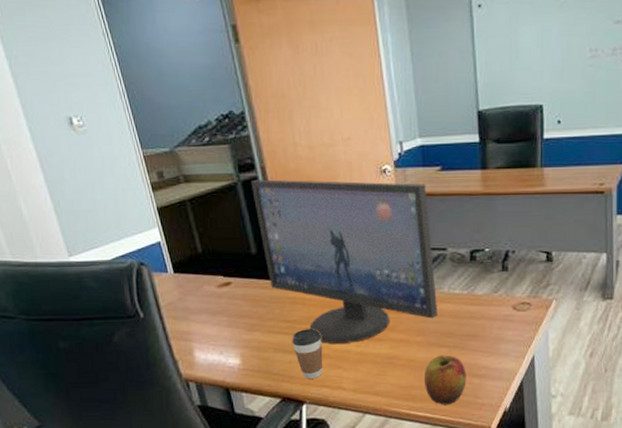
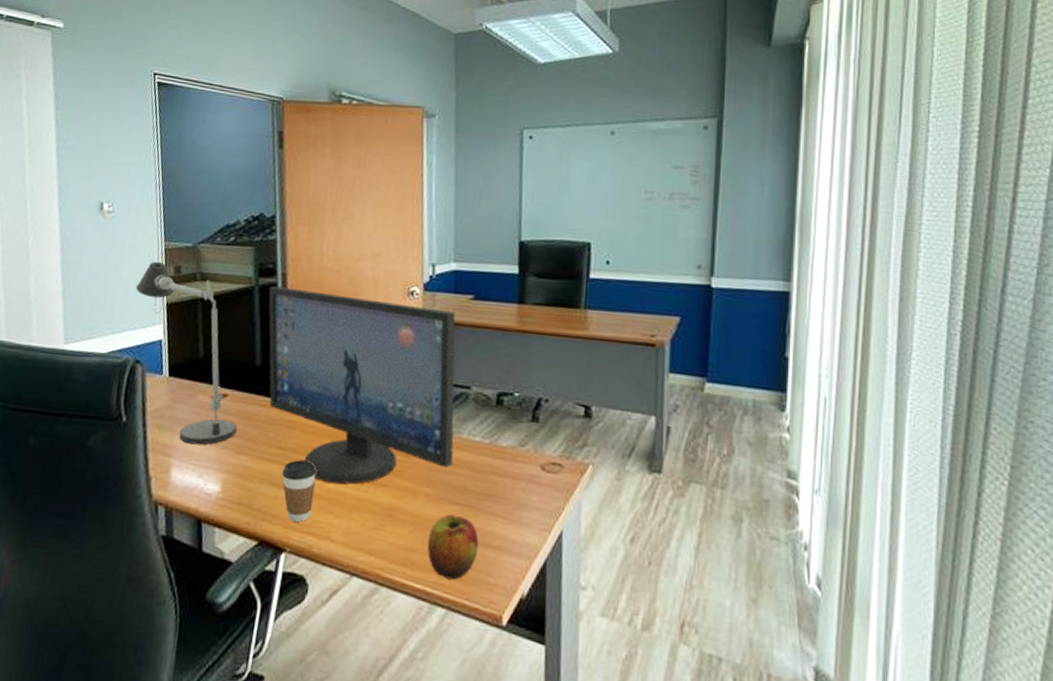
desk lamp: none [123,169,246,329] -> present [135,261,237,445]

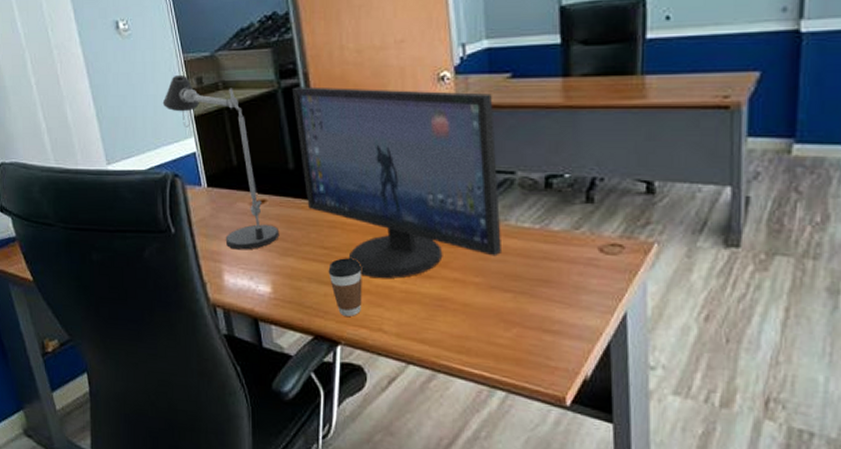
apple: present [427,514,479,580] -> none [481,301,536,365]

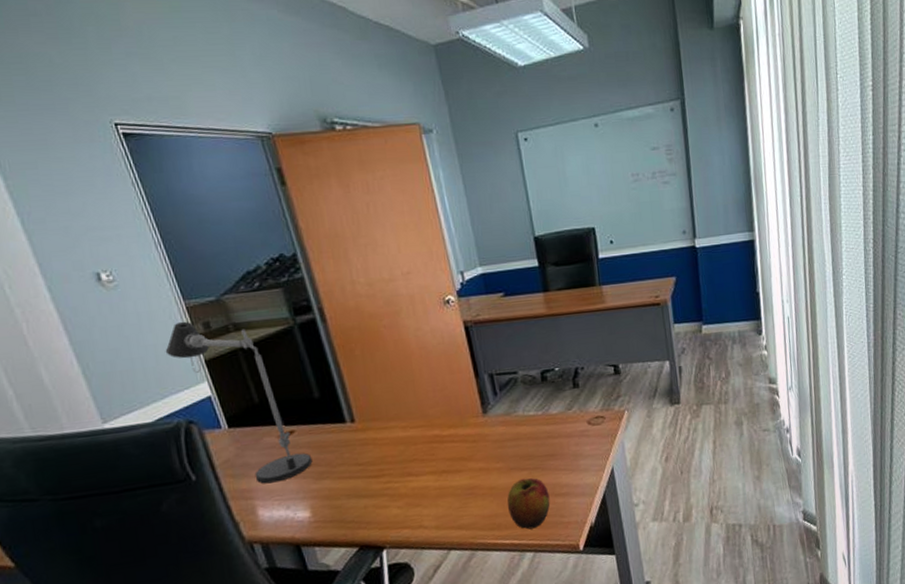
computer monitor: present [291,86,501,279] -> none [308,310,515,483]
coffee cup: present [328,258,362,316] -> none [365,468,401,522]
apple: none [481,301,536,365] -> present [507,478,550,530]

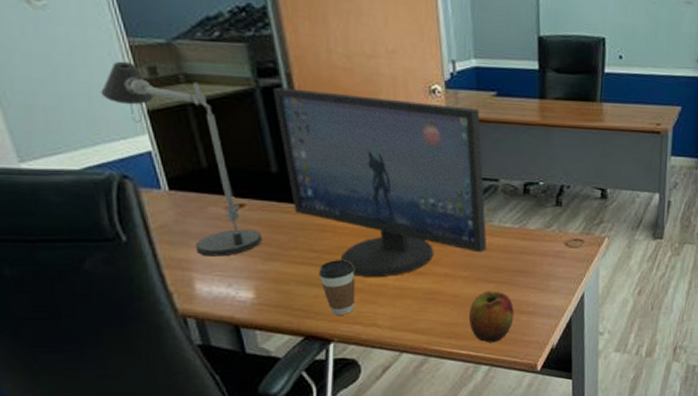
computer monitor: none [308,310,515,483] -> present [272,87,486,278]
coffee cup: none [365,468,401,522] -> present [319,260,356,315]

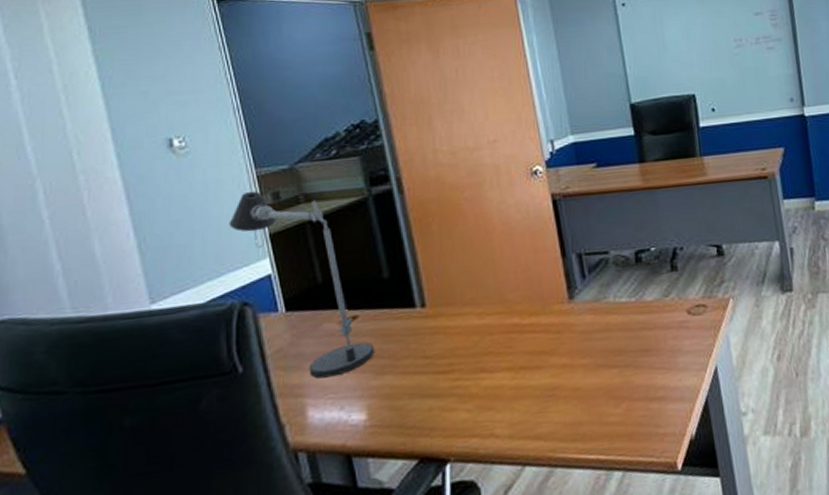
computer monitor: present [272,87,486,278] -> none [383,182,604,380]
coffee cup: present [319,260,356,315] -> none [432,363,471,429]
apple: present [468,291,514,343] -> none [593,377,644,442]

